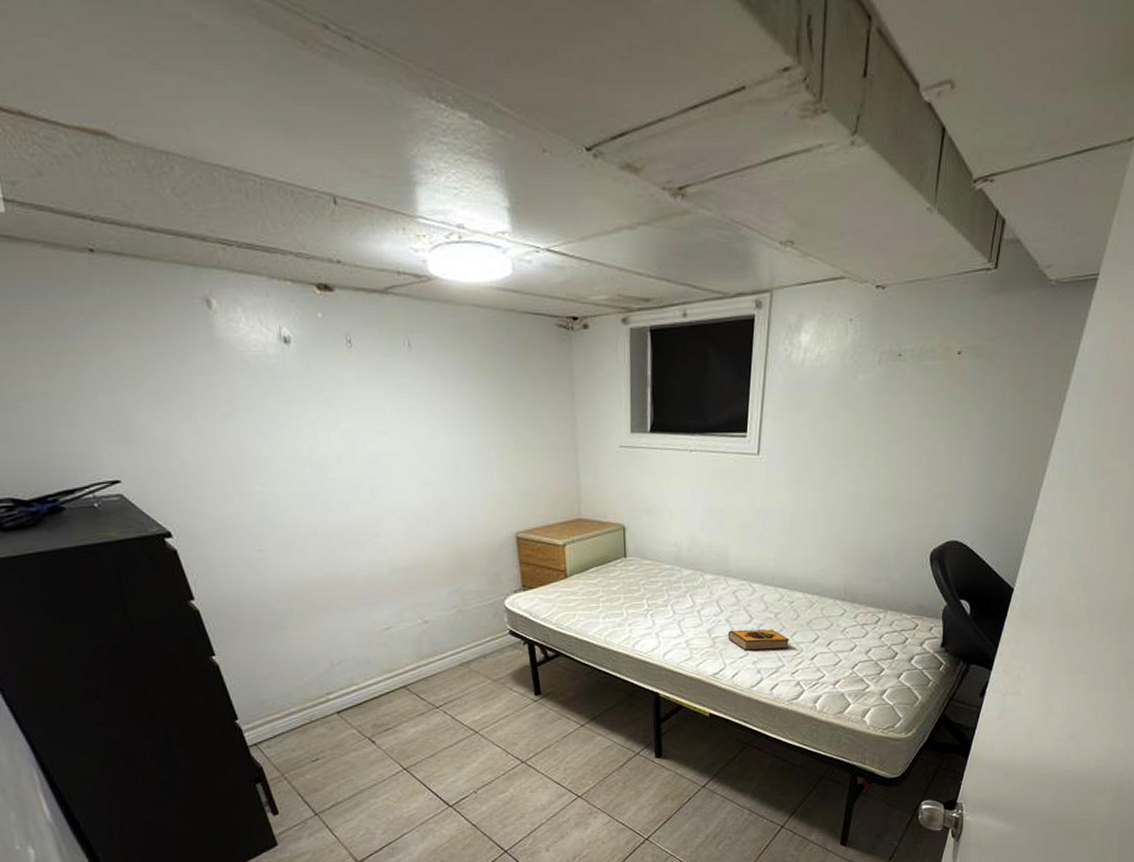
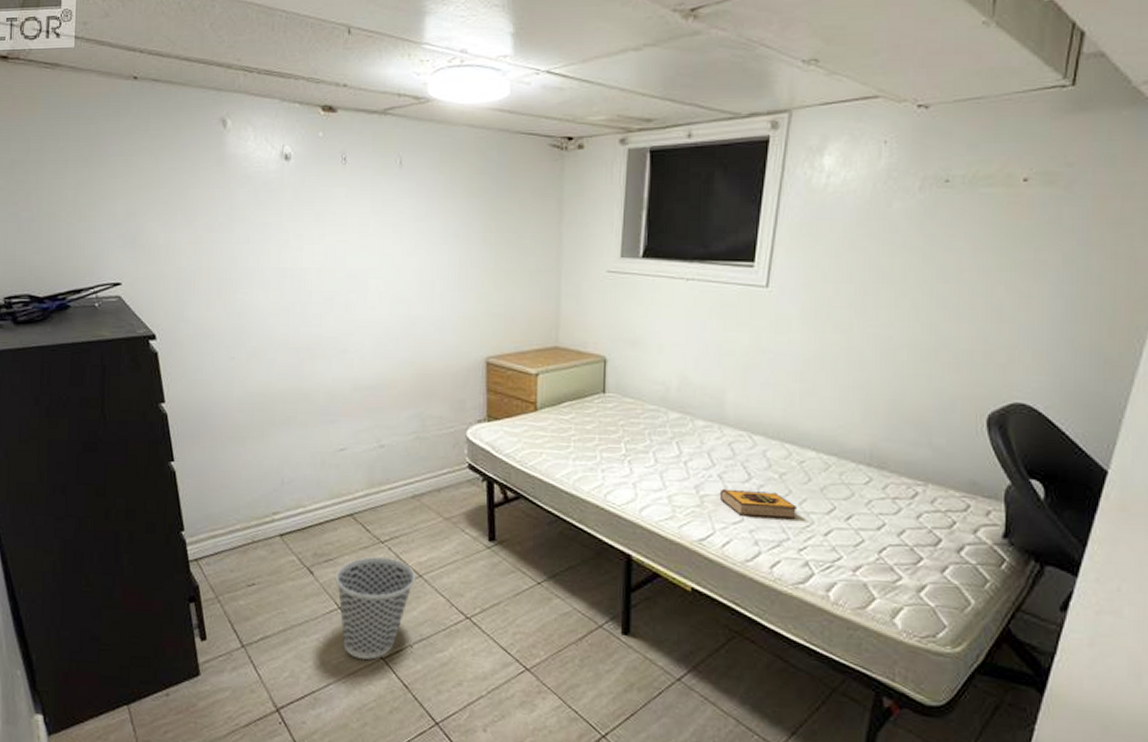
wastebasket: none [397,720,472,810] -> present [336,557,415,660]

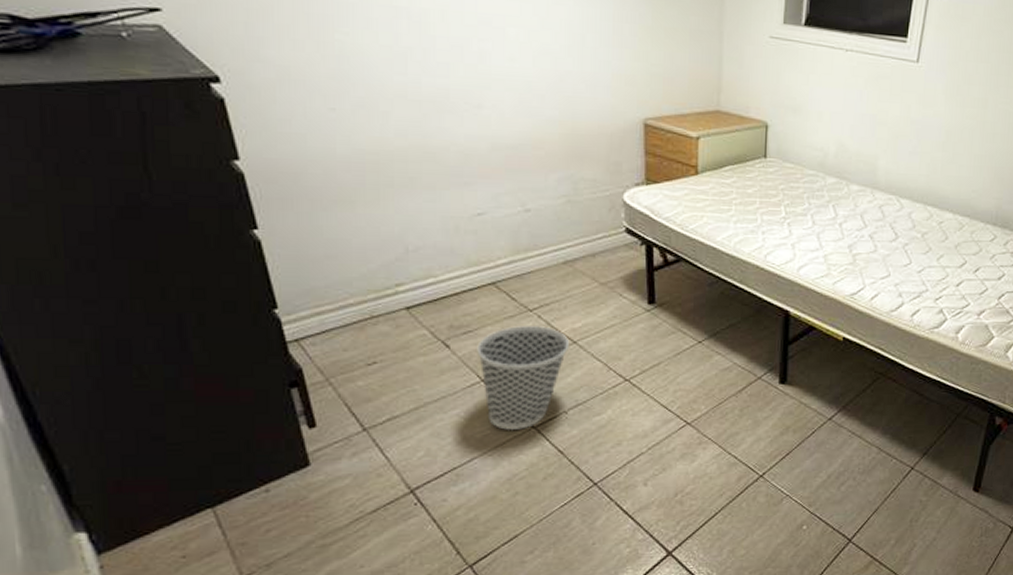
hardback book: present [719,488,798,519] -> none [869,247,936,272]

